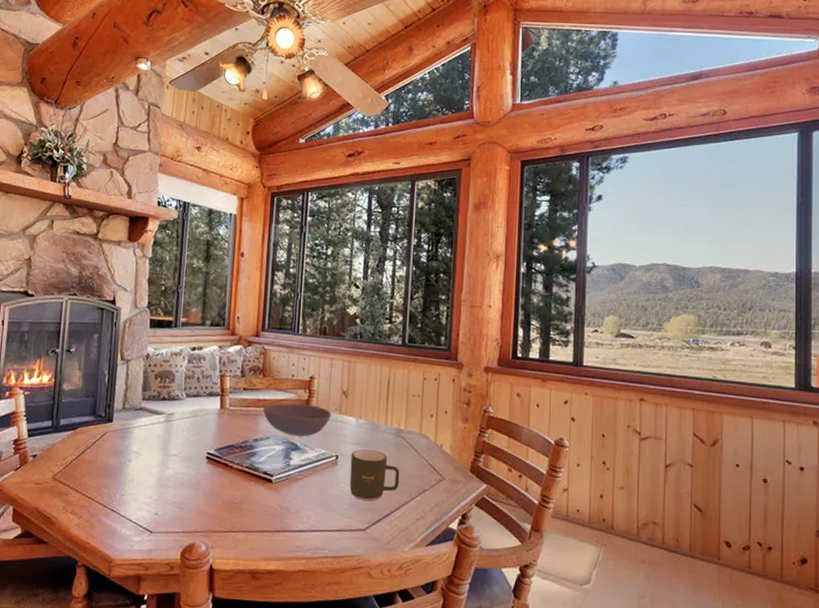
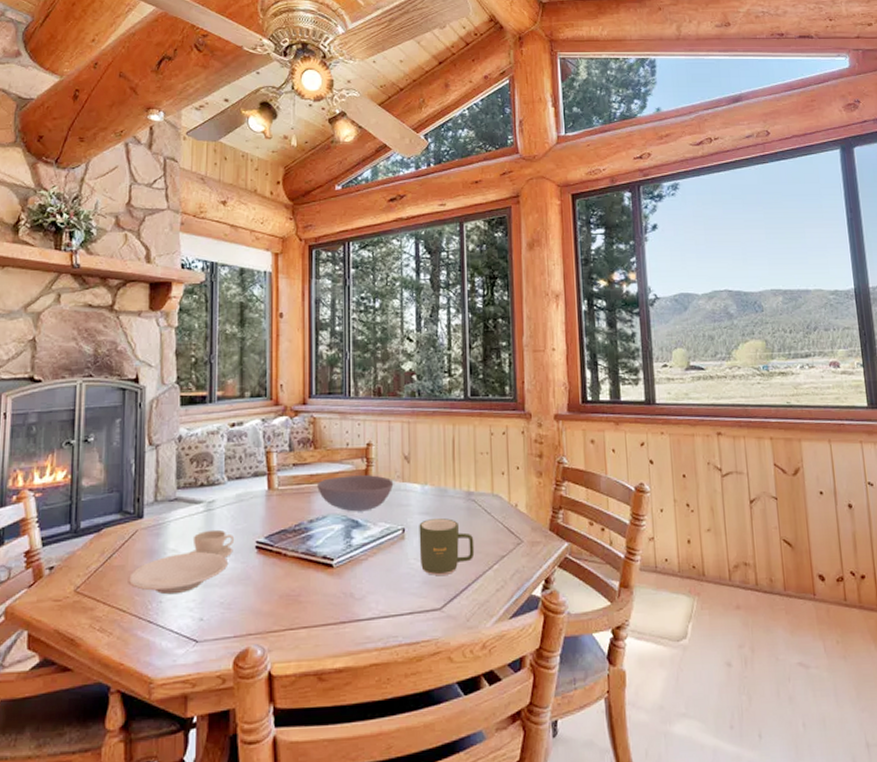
saucer: none [97,455,182,490] -> present [128,552,229,595]
teacup: none [149,438,189,463] -> present [189,529,235,558]

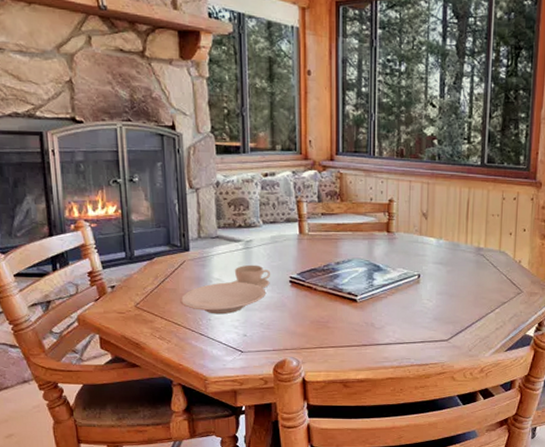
bowl: present [317,475,394,512] -> none [344,227,412,258]
mug: present [419,518,475,575] -> none [432,268,480,314]

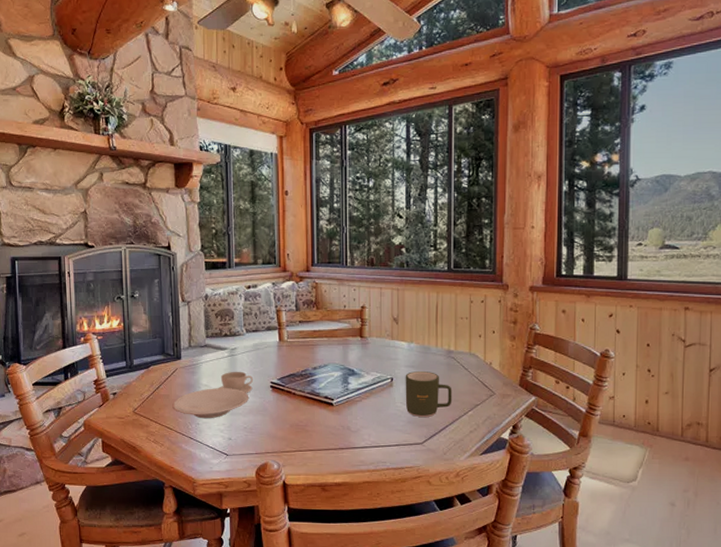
mug: none [432,268,480,314] -> present [405,371,452,417]

